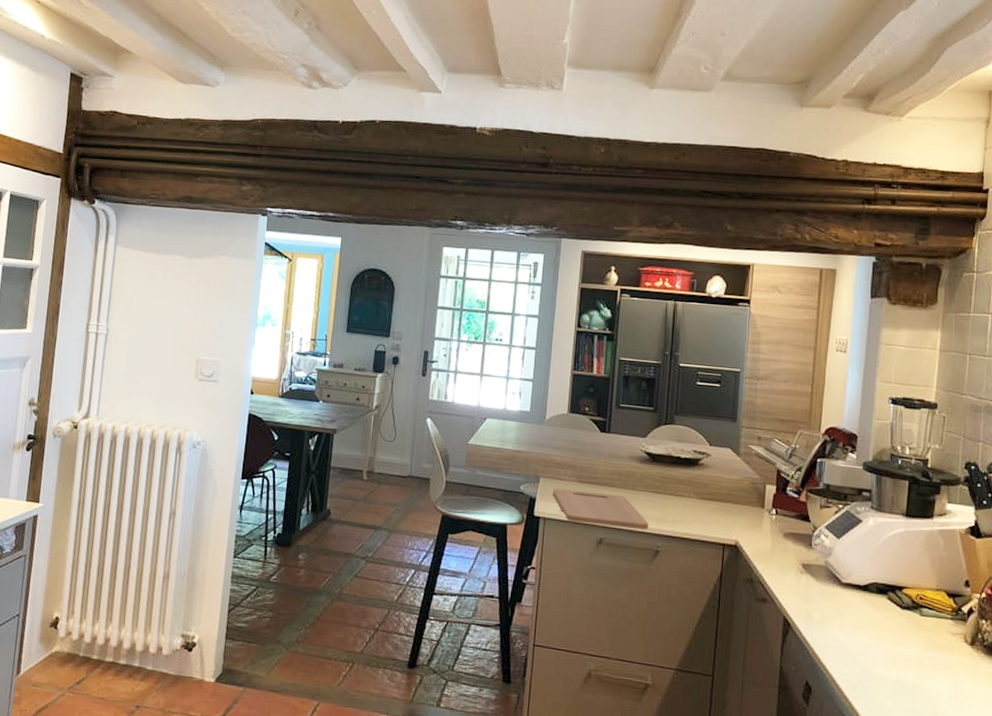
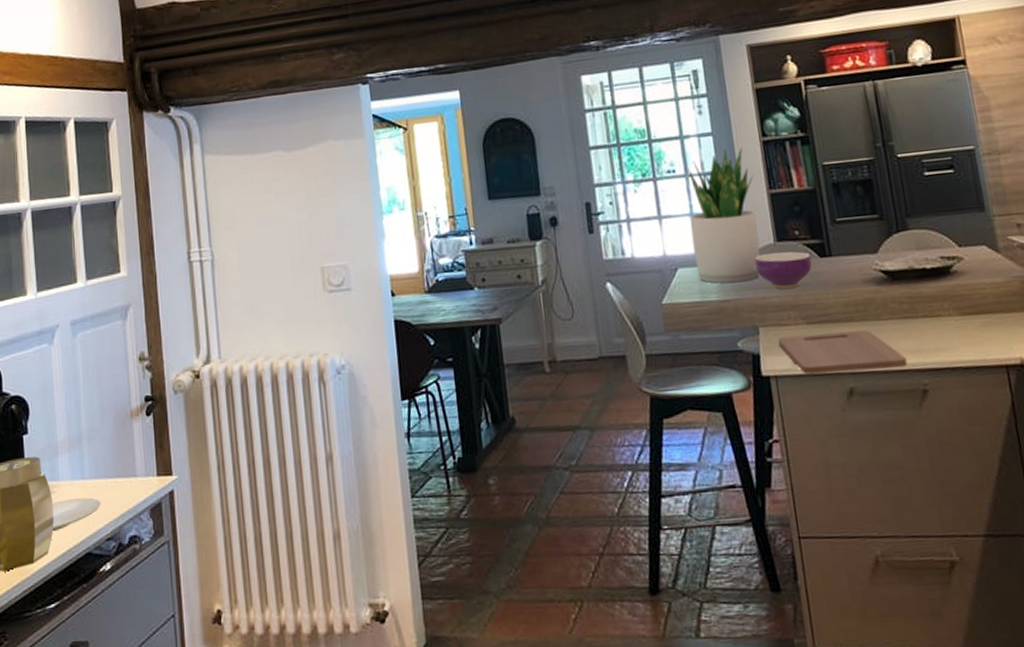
planter: none [502,331,563,439] -> present [688,148,760,283]
bowl: none [548,420,594,452] -> present [754,251,812,289]

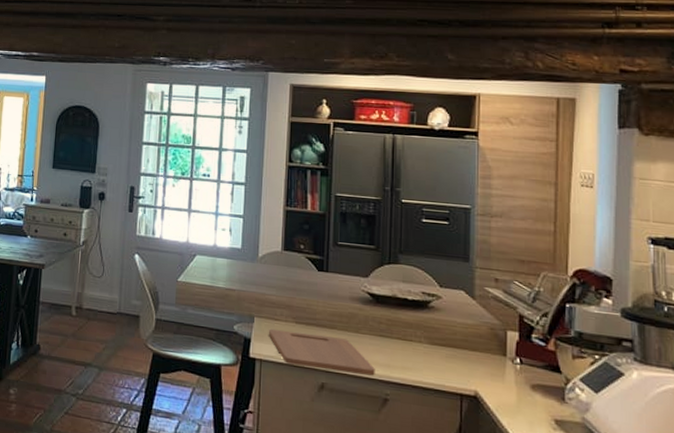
planter: present [688,148,760,283] -> none [212,166,275,278]
bowl: present [754,251,812,289] -> none [261,257,310,292]

